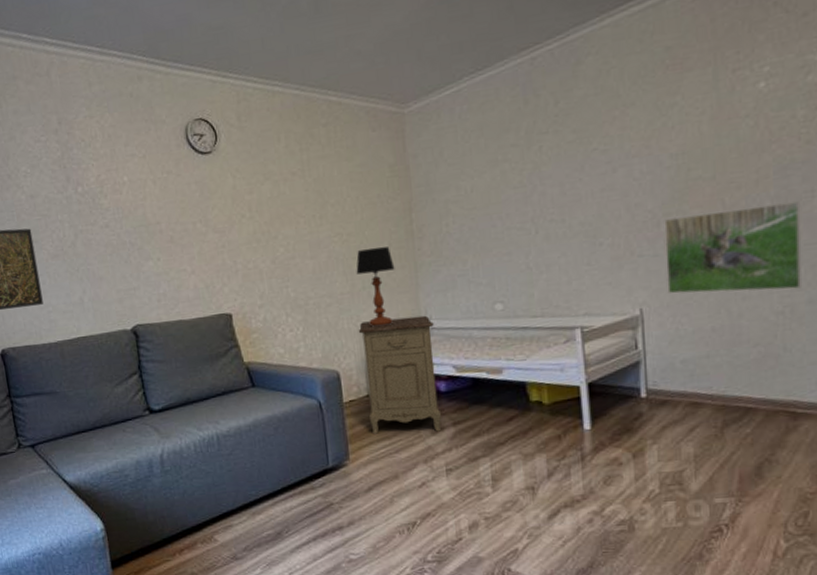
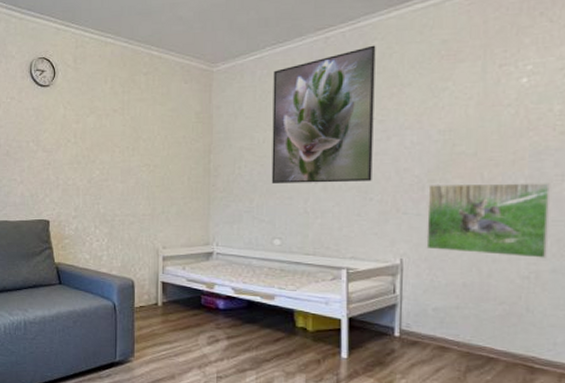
table lamp: present [356,247,395,328] -> none [158,179,191,247]
nightstand: present [358,315,442,434] -> none [154,241,219,343]
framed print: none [475,61,600,239] -> present [271,45,376,183]

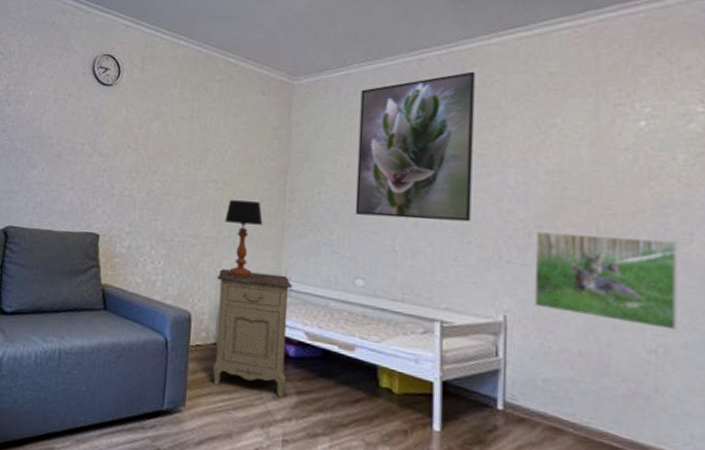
nightstand: none [154,241,219,343] -> present [212,269,292,398]
table lamp: none [158,179,191,247] -> present [225,200,263,279]

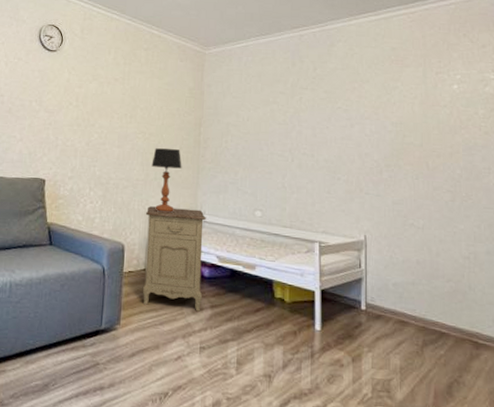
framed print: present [355,71,475,222] -> none [254,45,340,163]
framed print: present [534,232,679,330] -> none [385,169,482,241]

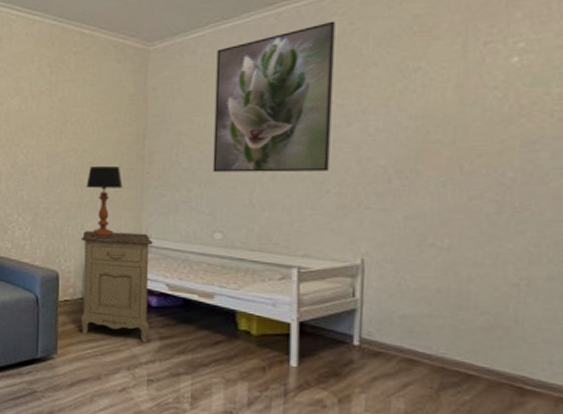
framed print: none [254,45,340,163] -> present [212,21,336,173]

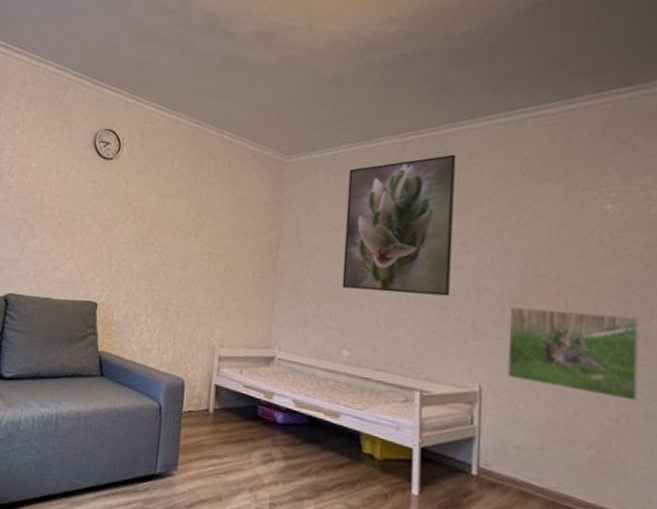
nightstand: present [80,231,153,343] -> none [203,338,281,463]
table lamp: present [86,165,123,238] -> none [218,272,255,348]
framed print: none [392,175,548,263] -> present [507,307,640,401]

